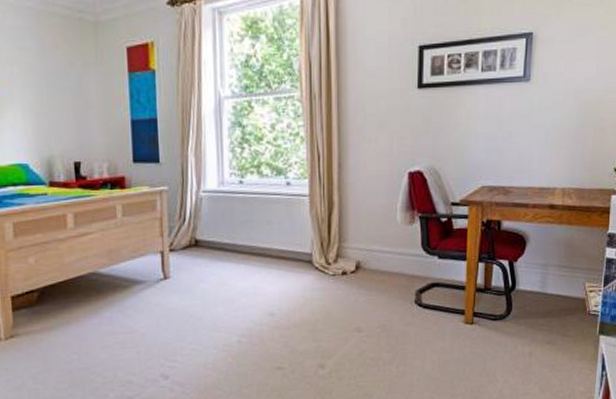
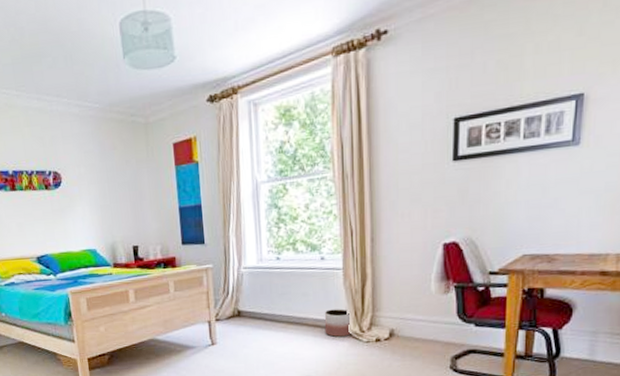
planter: none [289,239,317,271] -> present [324,309,351,338]

